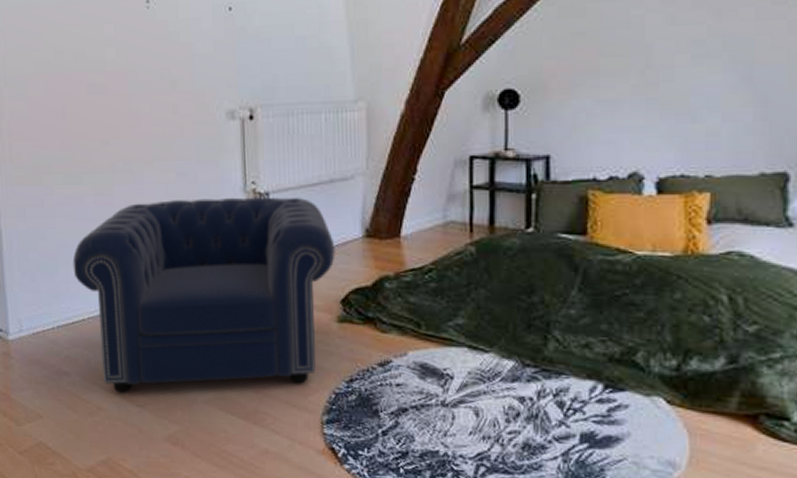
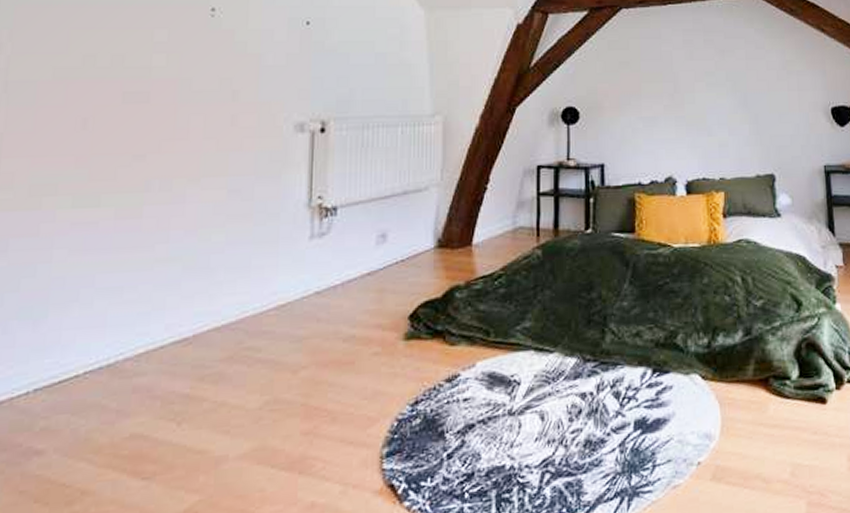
armchair: present [73,197,335,393] -> none [70,211,405,466]

